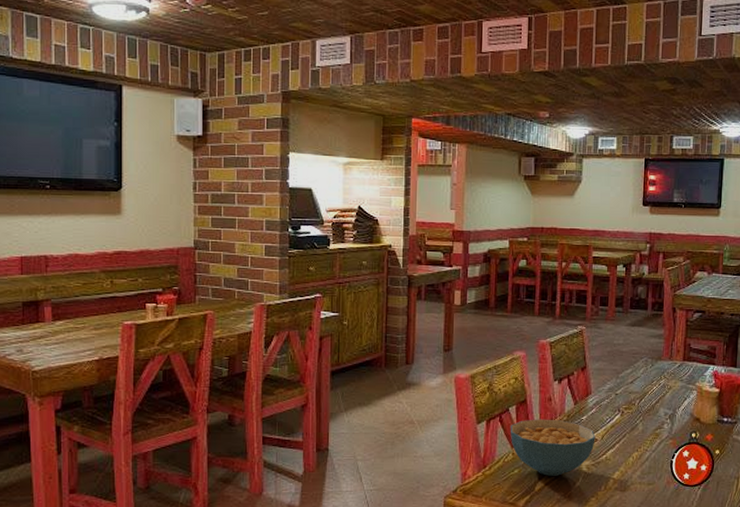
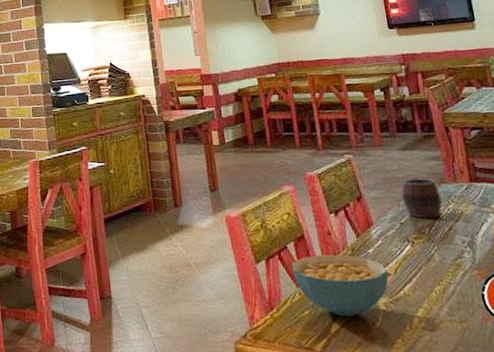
cup: none [622,354,656,392] -> present [402,178,443,219]

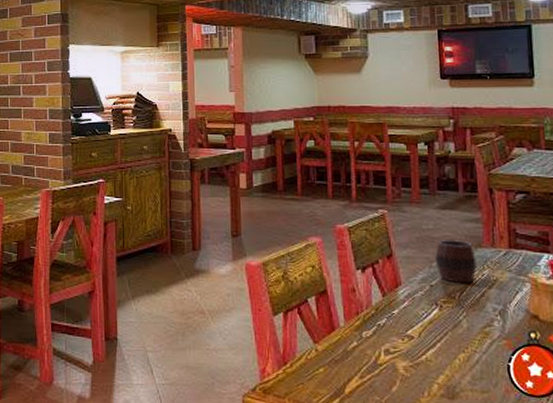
cereal bowl: present [291,254,388,316] -> none [310,311,412,378]

